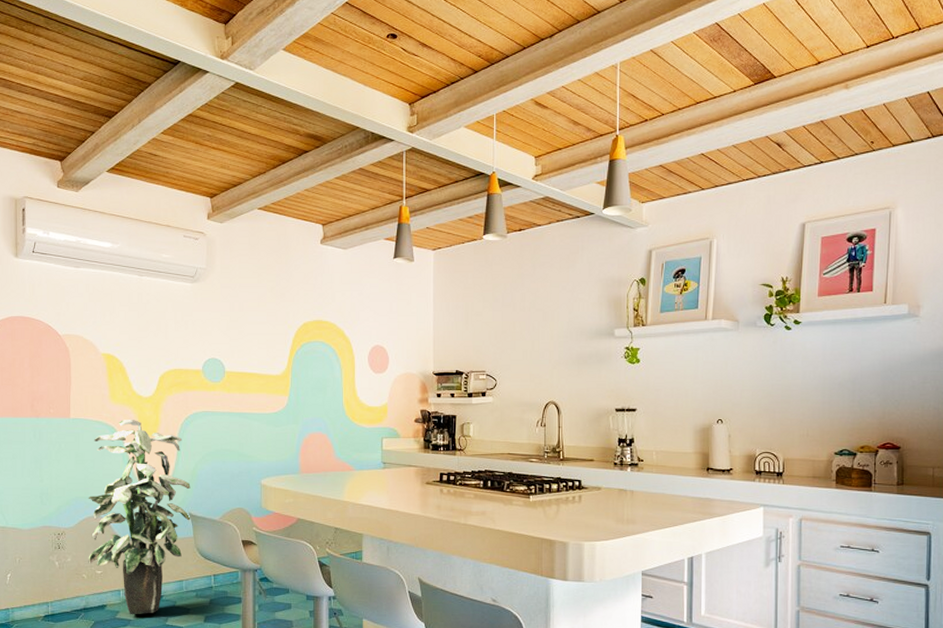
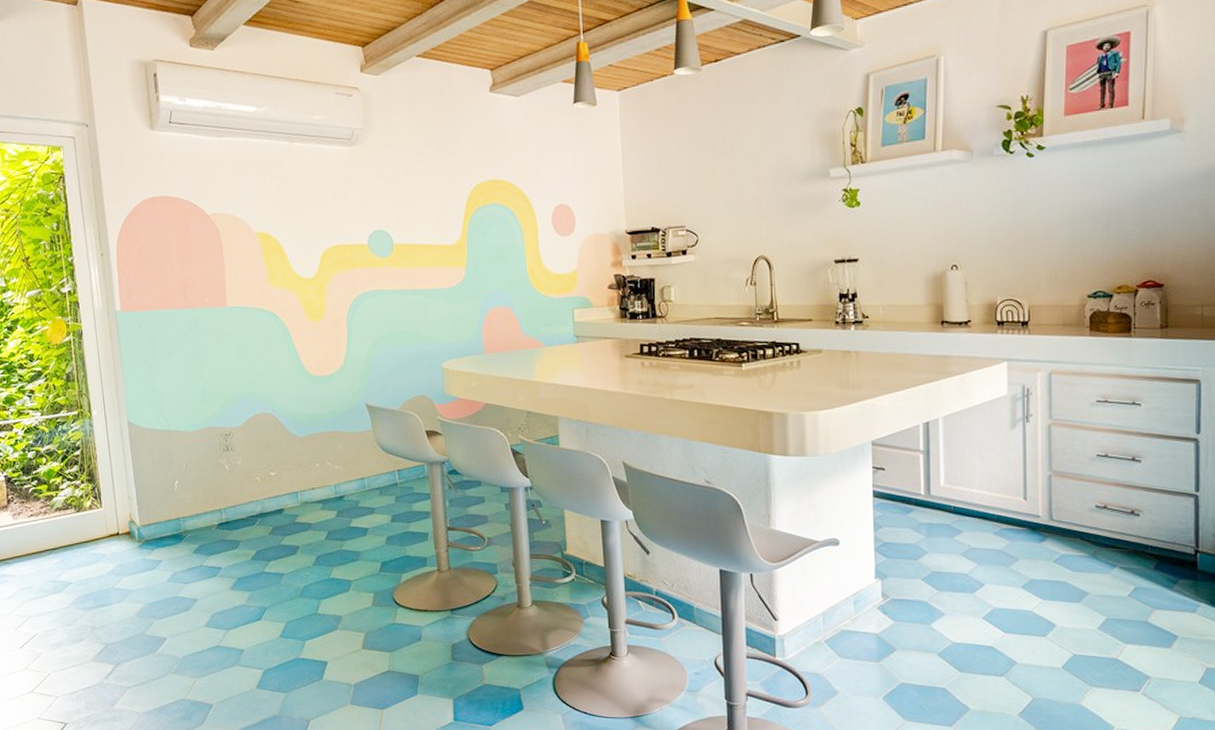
indoor plant: present [88,420,191,615] -> none [254,304,368,518]

